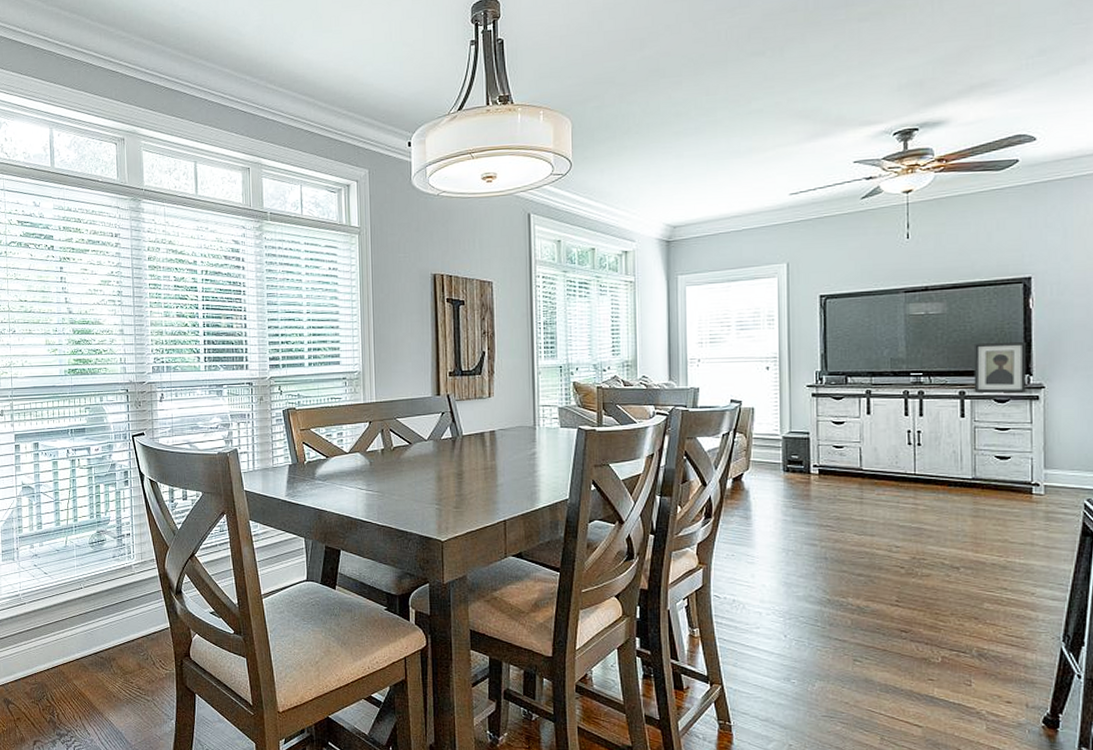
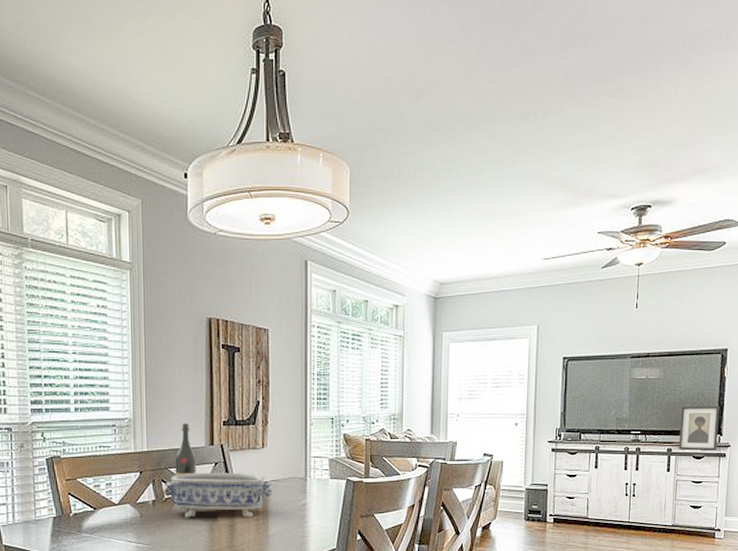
decorative bowl: none [391,422,500,467] -> present [163,473,272,518]
wine bottle: none [403,375,424,426] -> present [175,423,197,476]

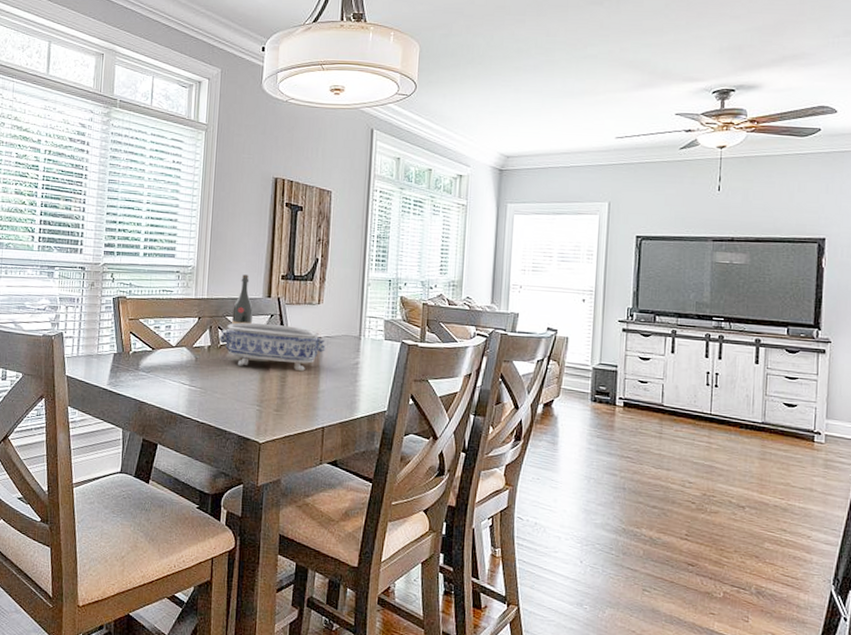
picture frame: present [678,406,719,451] -> none [768,296,817,346]

